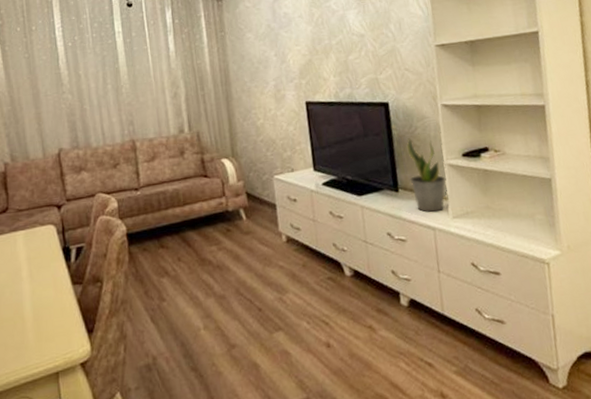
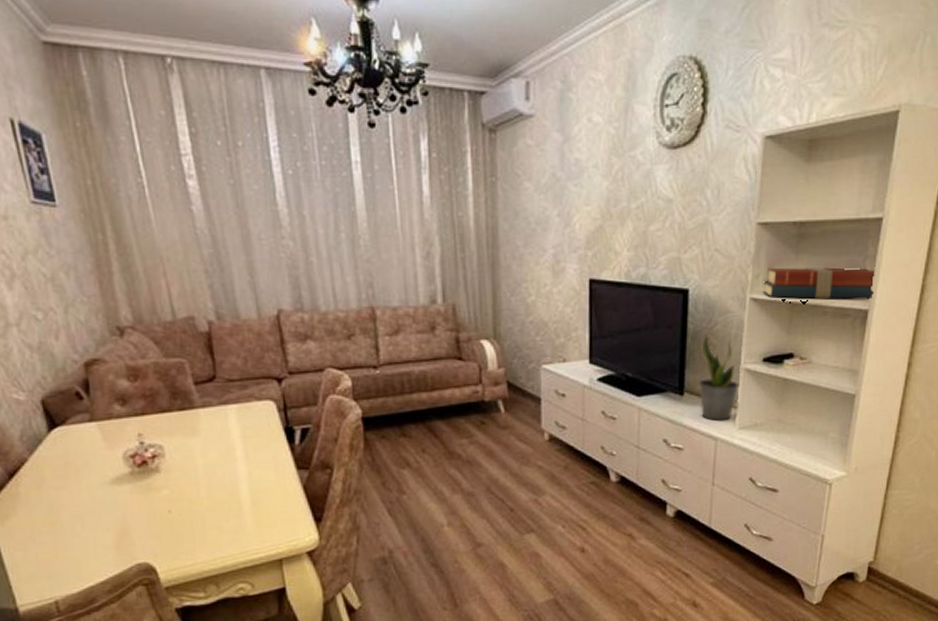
books: none [450,72,546,103] -> present [762,267,874,300]

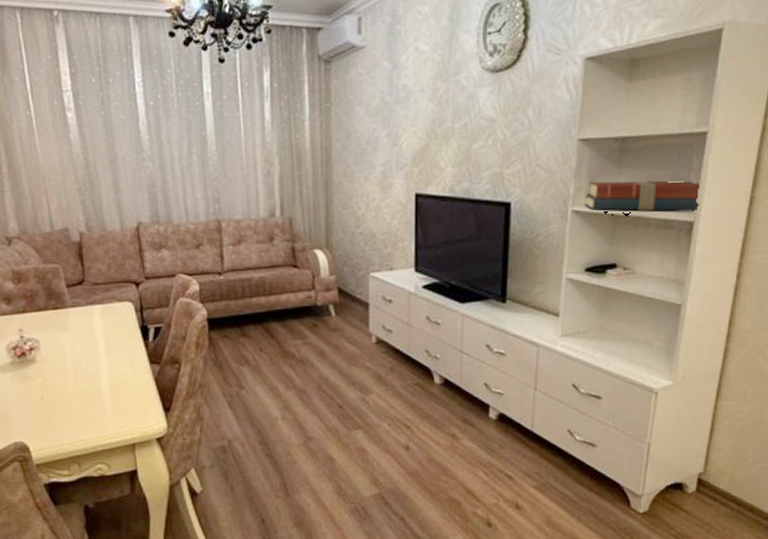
potted plant: present [698,335,740,421] -> none [521,245,562,329]

